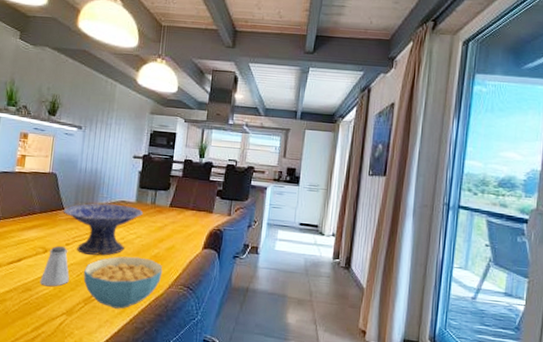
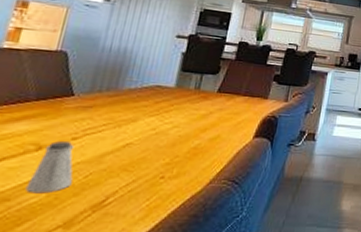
decorative bowl: present [63,203,144,256] -> none [72,88,185,151]
cereal bowl: present [83,256,163,309] -> none [93,149,204,213]

